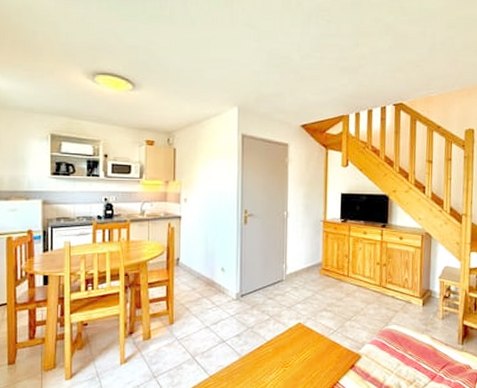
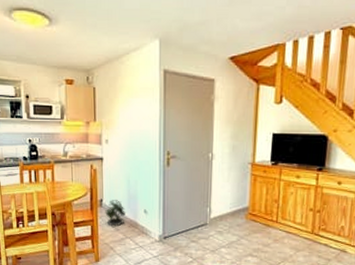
potted plant: none [181,258,202,287] -> present [105,200,125,228]

